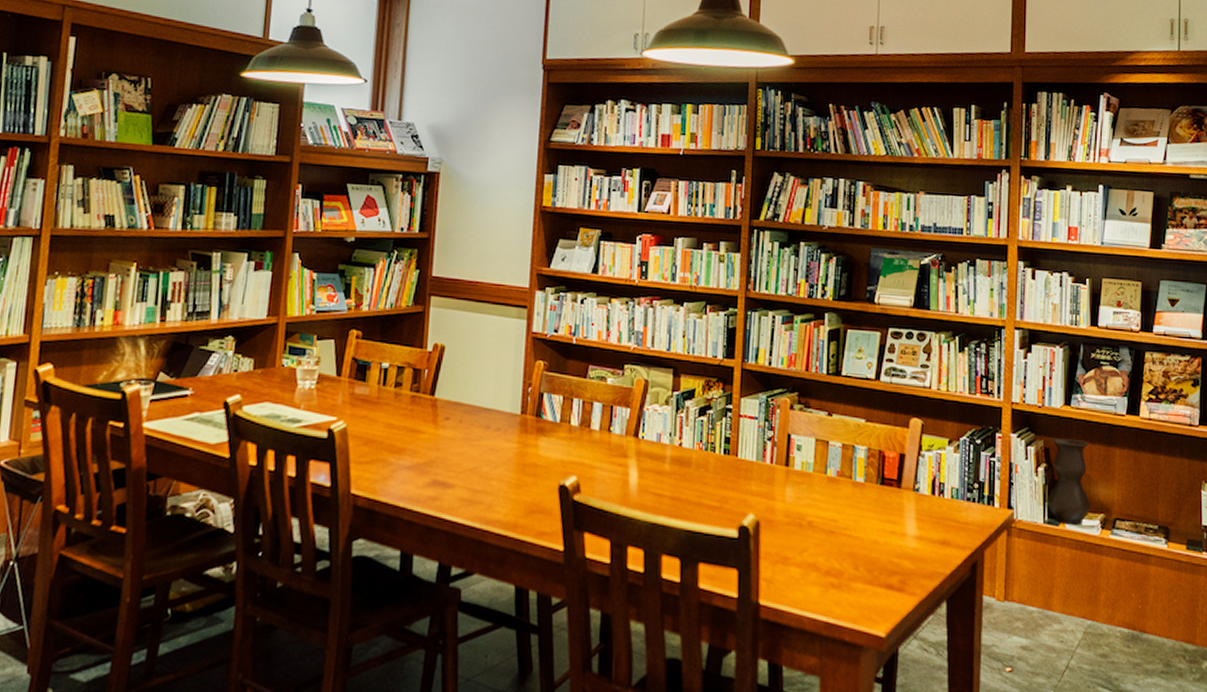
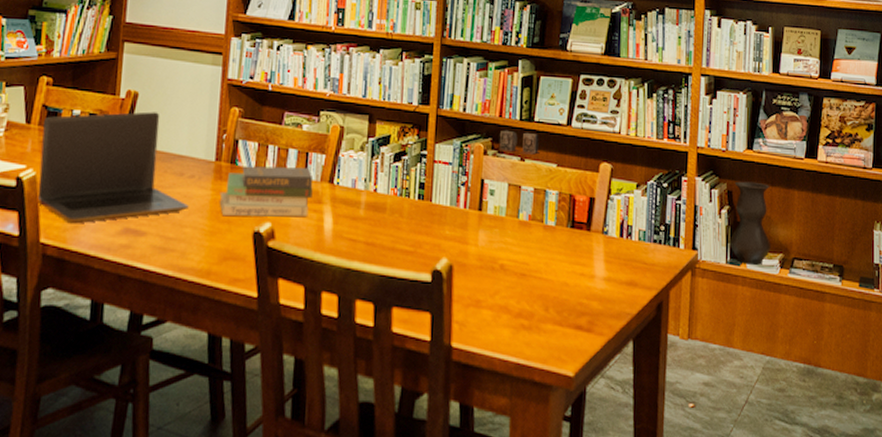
laptop computer: none [348,365,495,476] -> present [37,111,189,224]
books: none [525,419,618,471] -> present [219,166,314,217]
bookend: none [805,384,848,410] -> present [498,130,540,155]

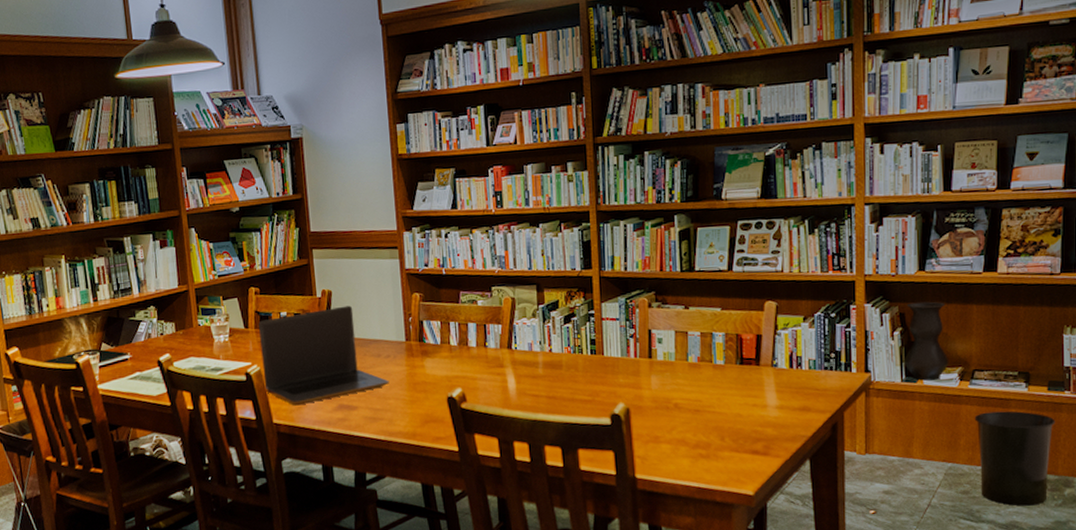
books: present [219,166,314,217] -> none [413,338,495,387]
bookend: present [498,130,540,155] -> none [662,282,703,303]
waste bin: none [792,304,866,409] -> present [974,411,1055,506]

